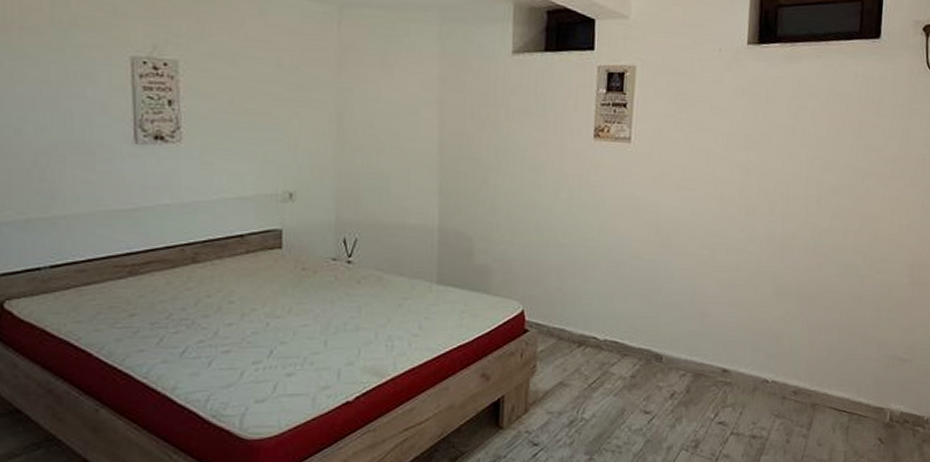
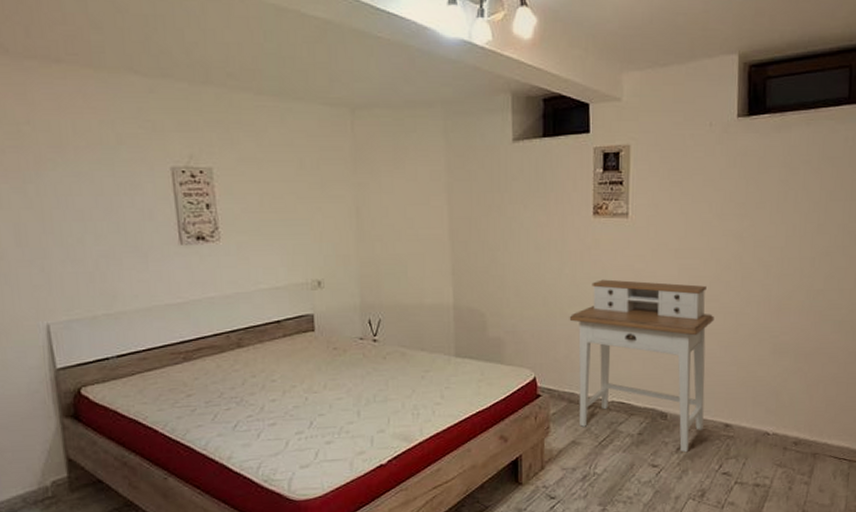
desk: none [563,207,716,399] -> present [569,279,715,453]

